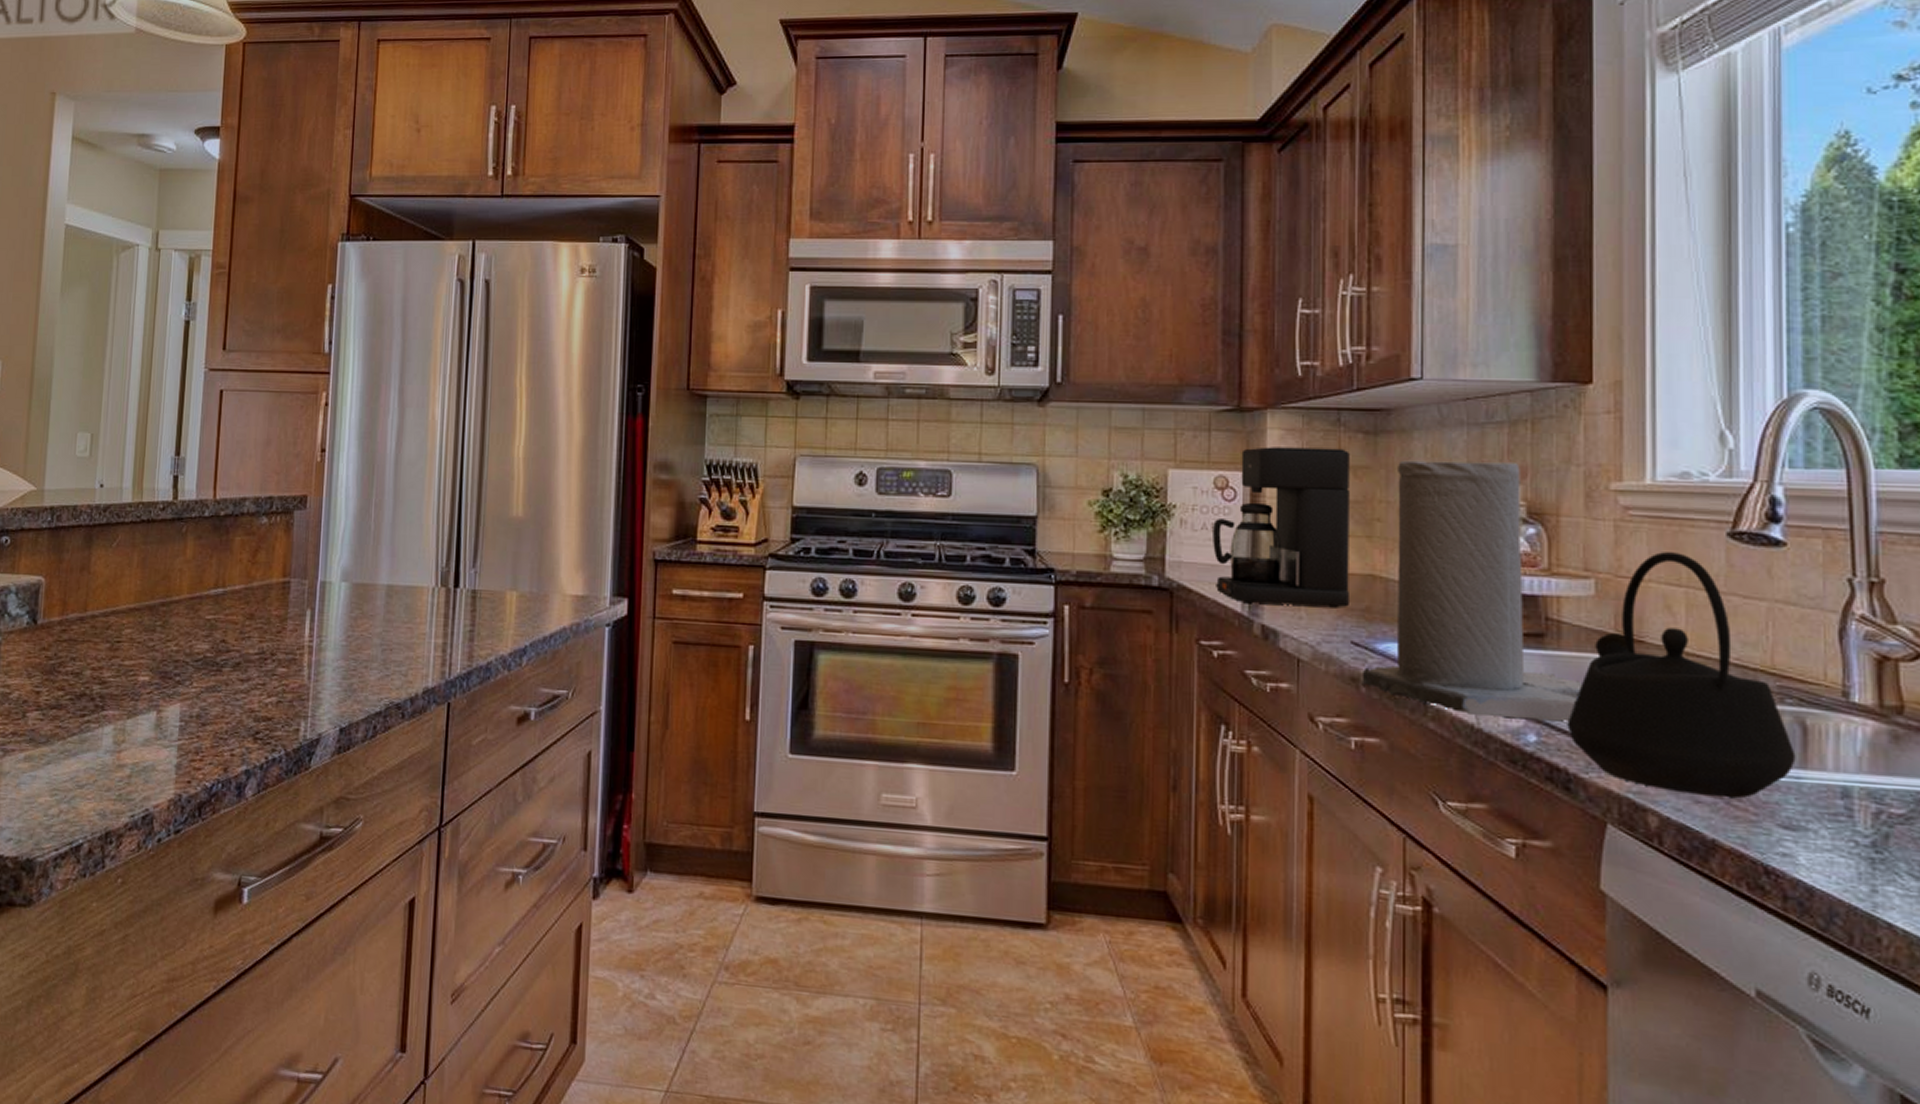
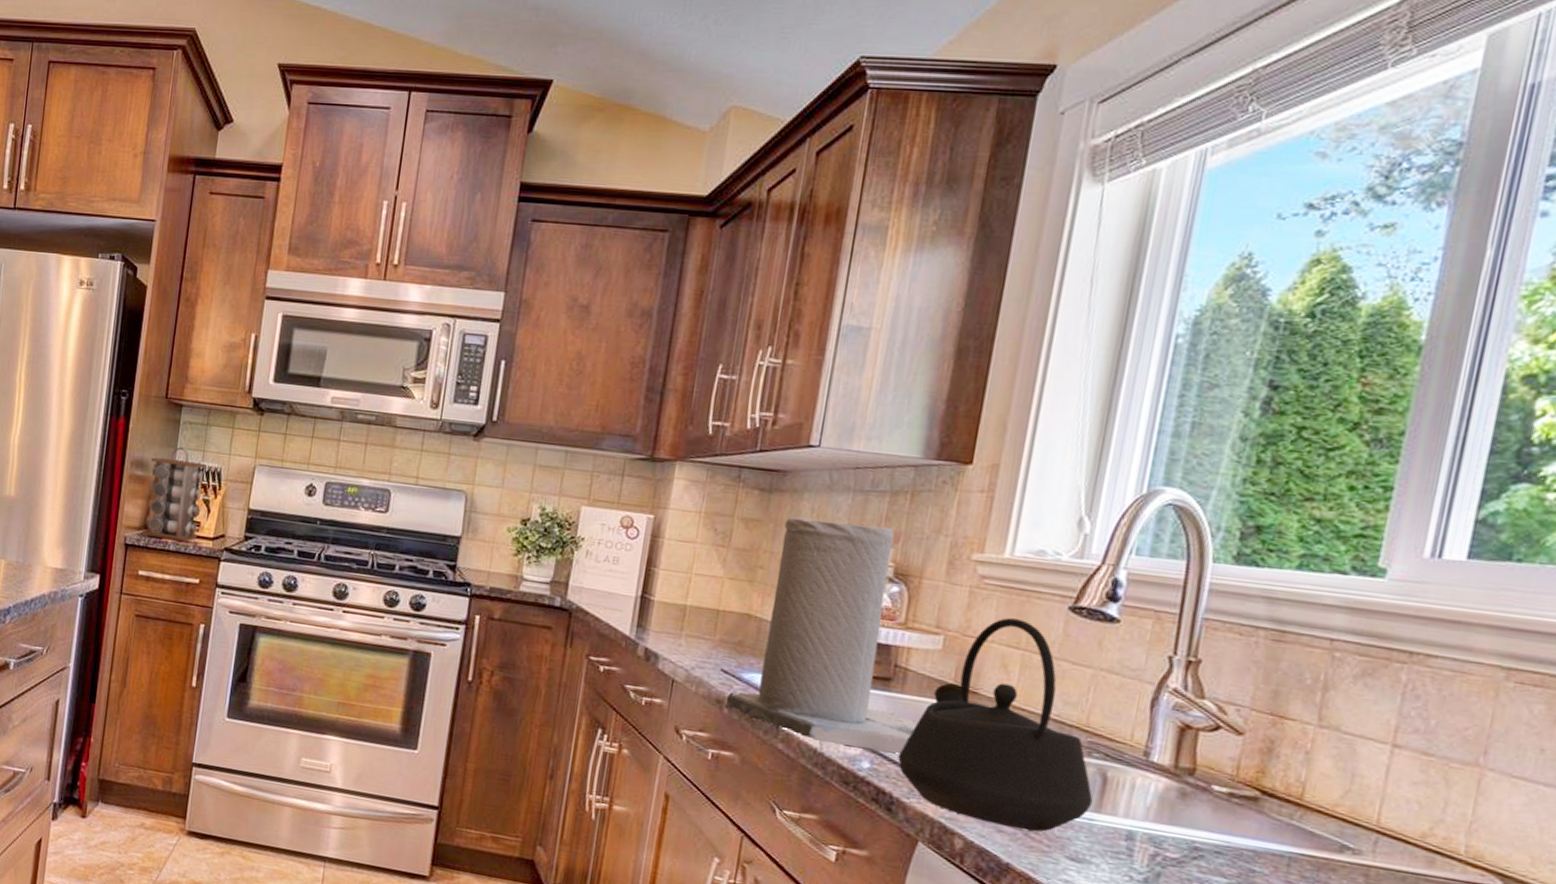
spice rack: none [672,443,740,552] -> present [142,447,207,542]
coffee maker: present [1213,447,1349,608] -> none [610,494,745,640]

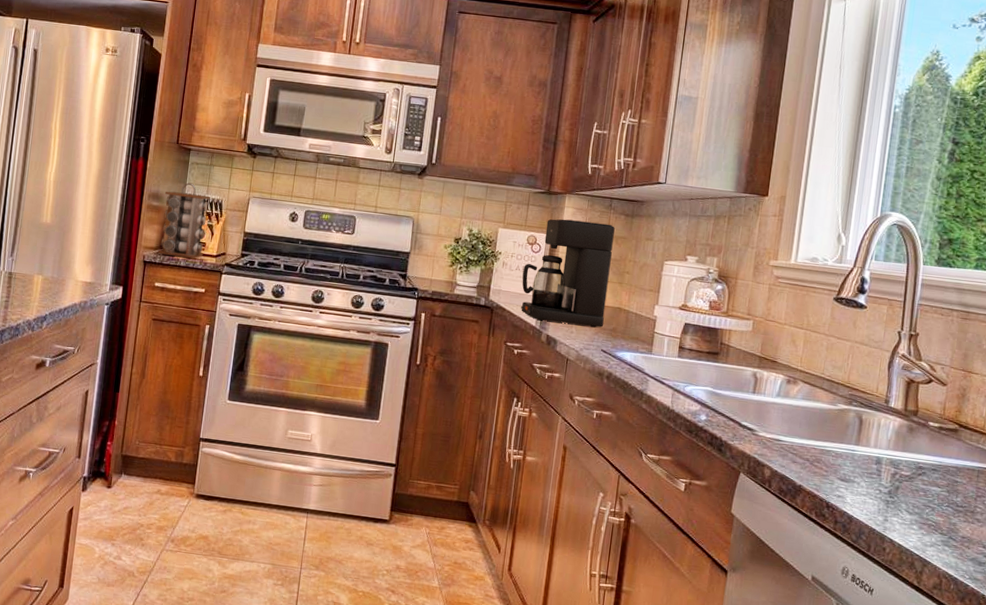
coffee maker: none [610,494,745,640] -> present [521,219,615,328]
paper towel: present [725,517,917,755] -> none [605,235,737,409]
kettle: present [897,618,1093,832] -> none [725,307,854,461]

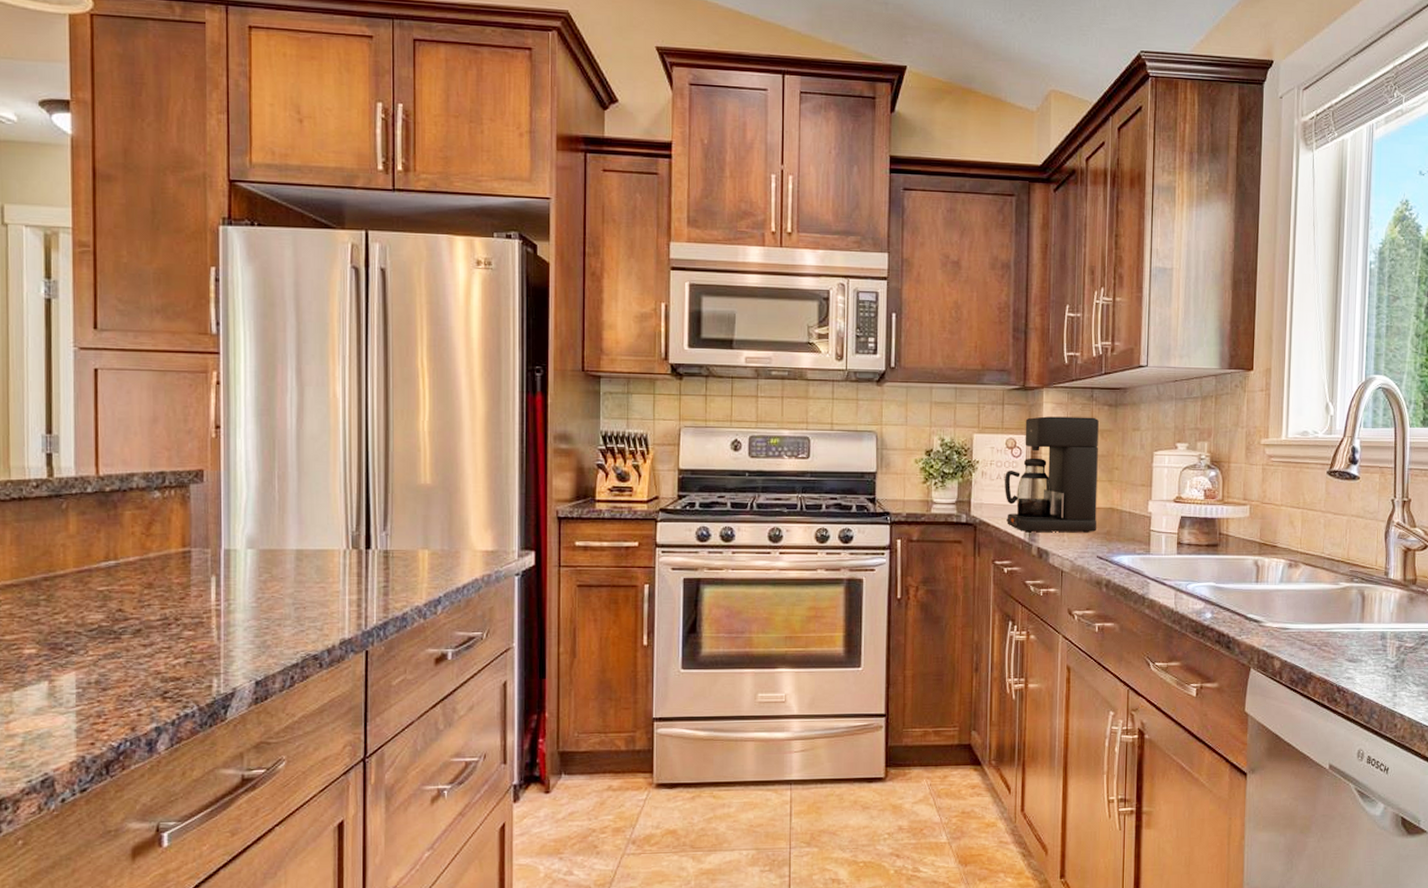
spice rack: present [157,182,211,259] -> none [574,417,632,508]

